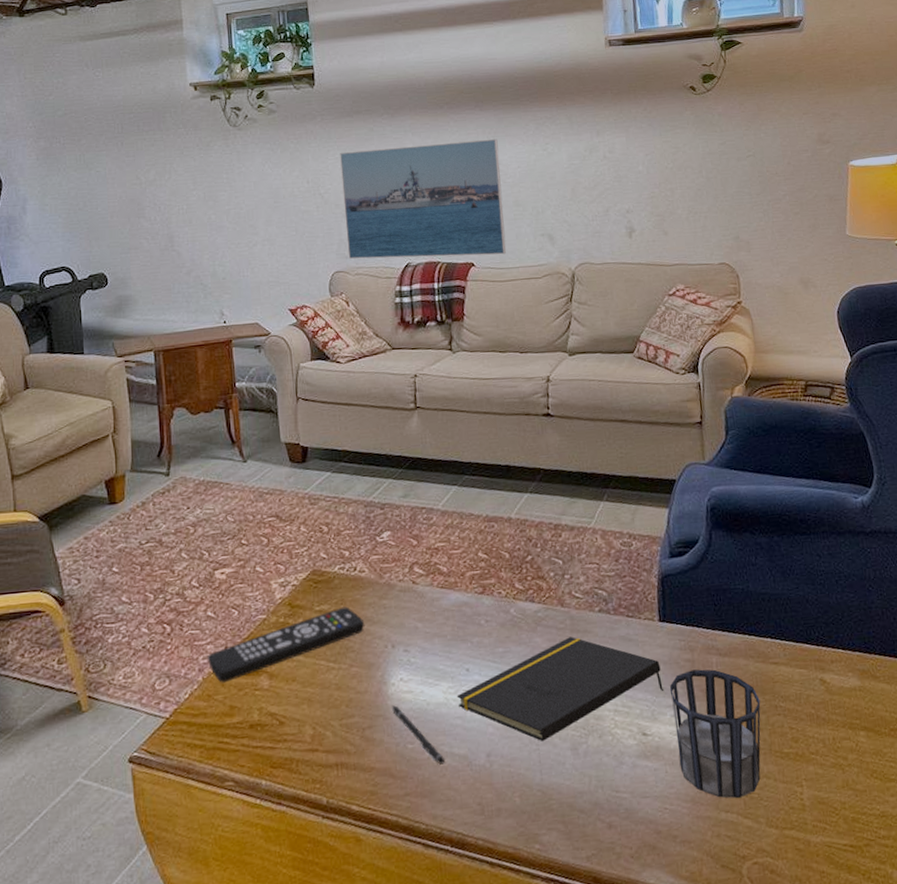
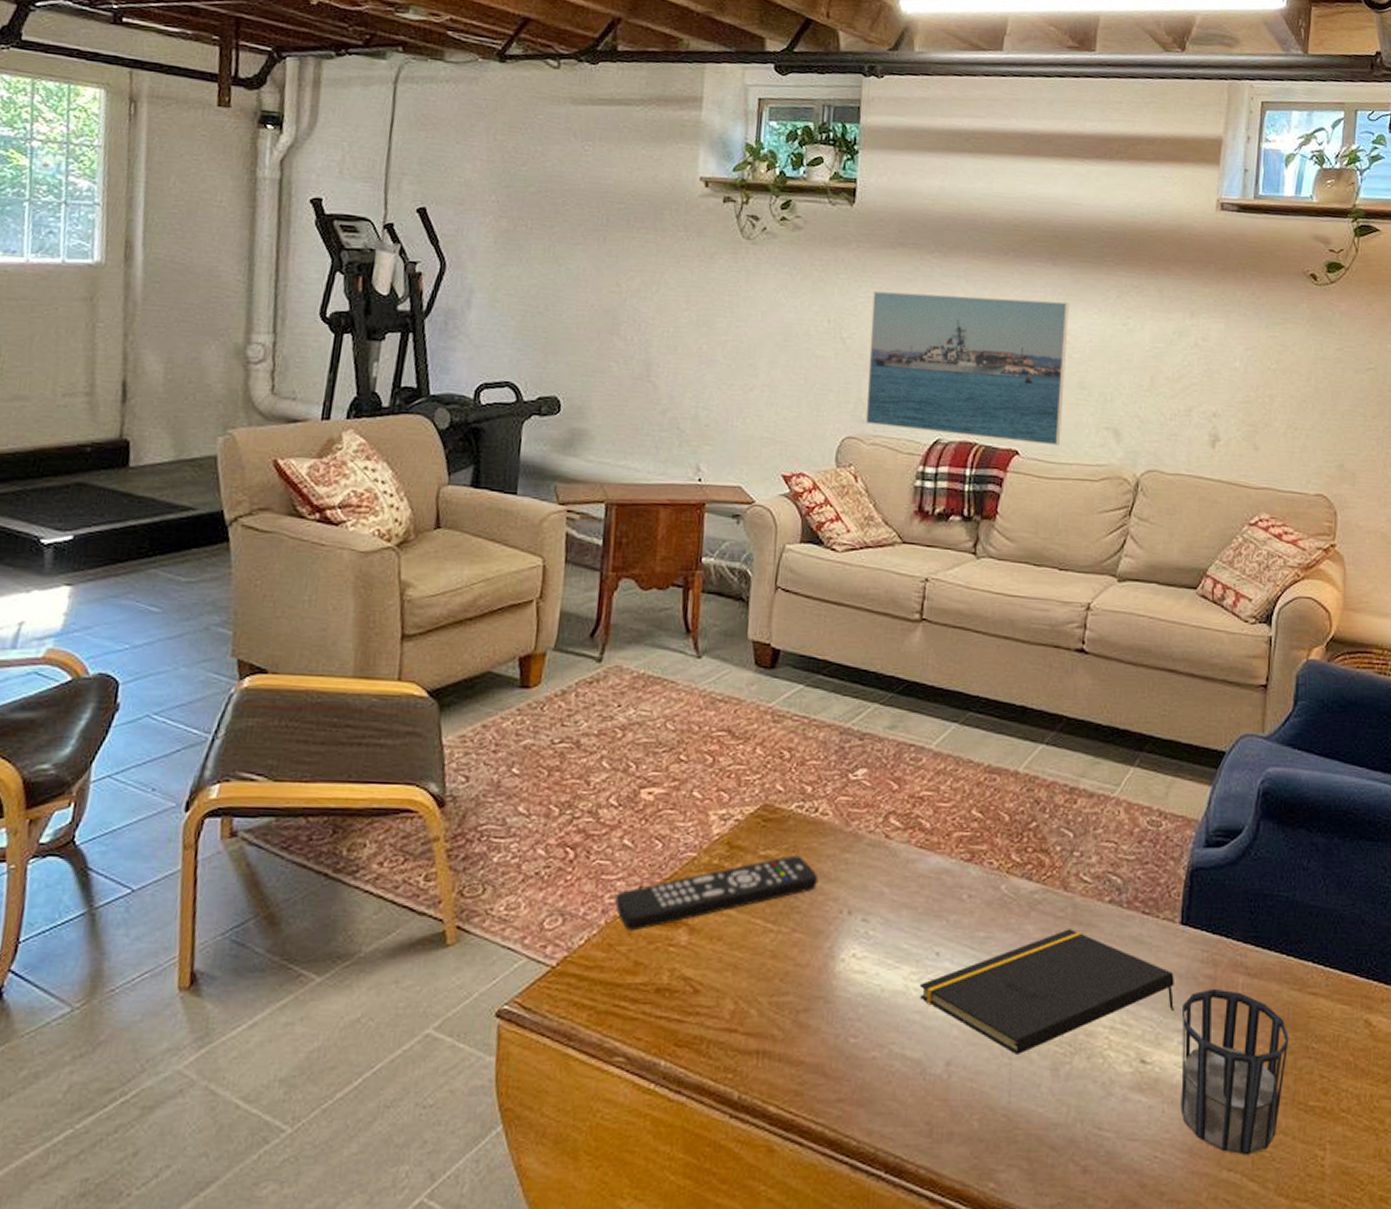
pen: present [392,705,445,765] -> none [837,987,893,1068]

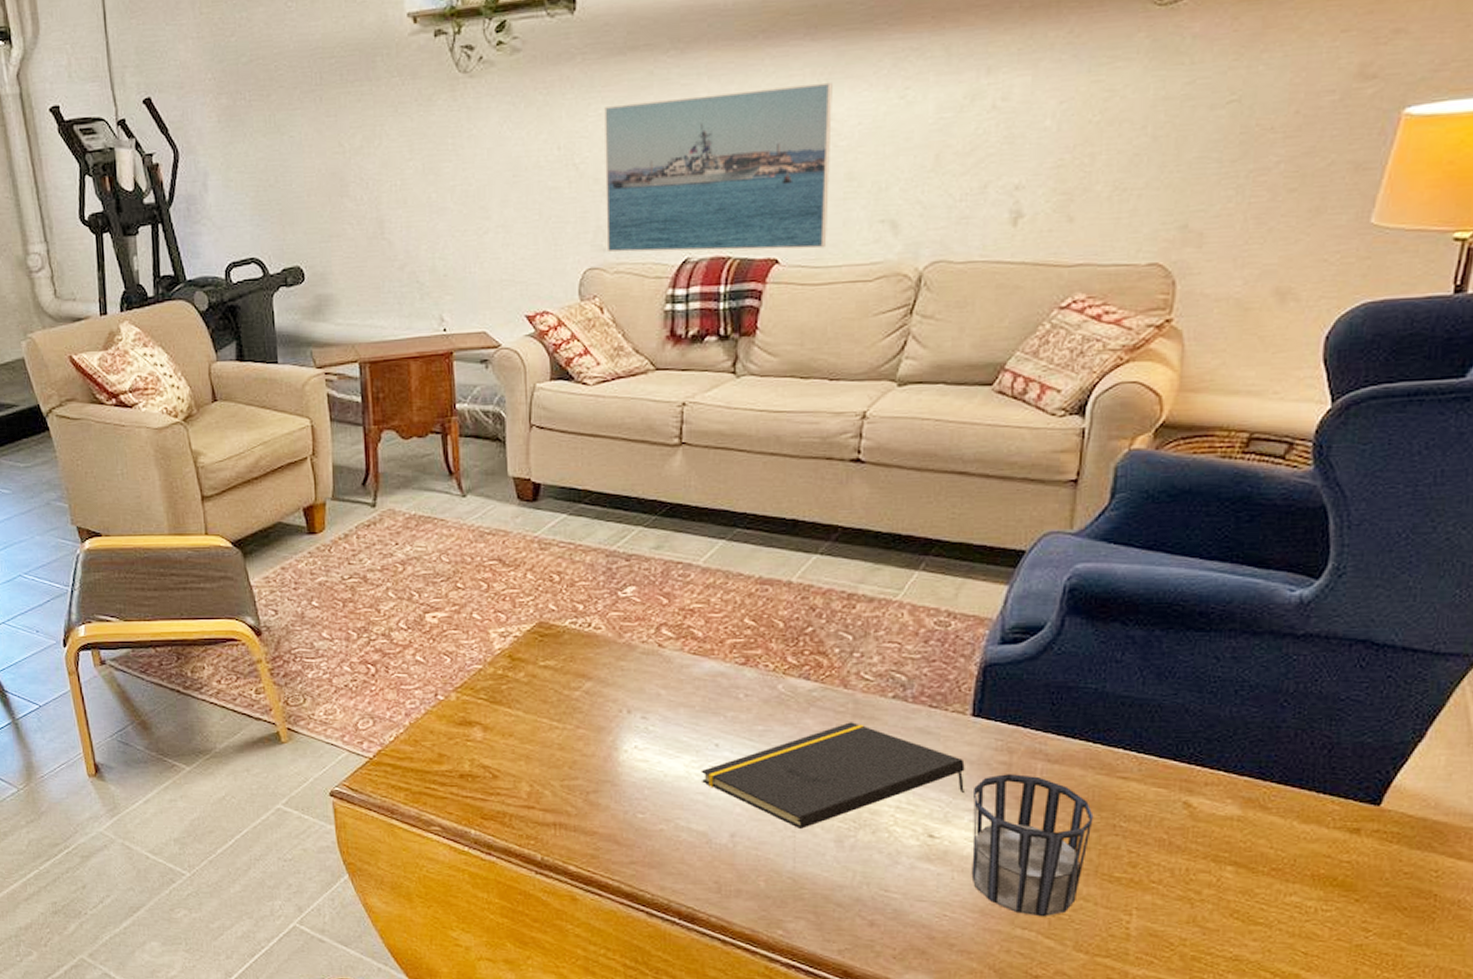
remote control: present [615,855,819,931] -> none [416,664,597,730]

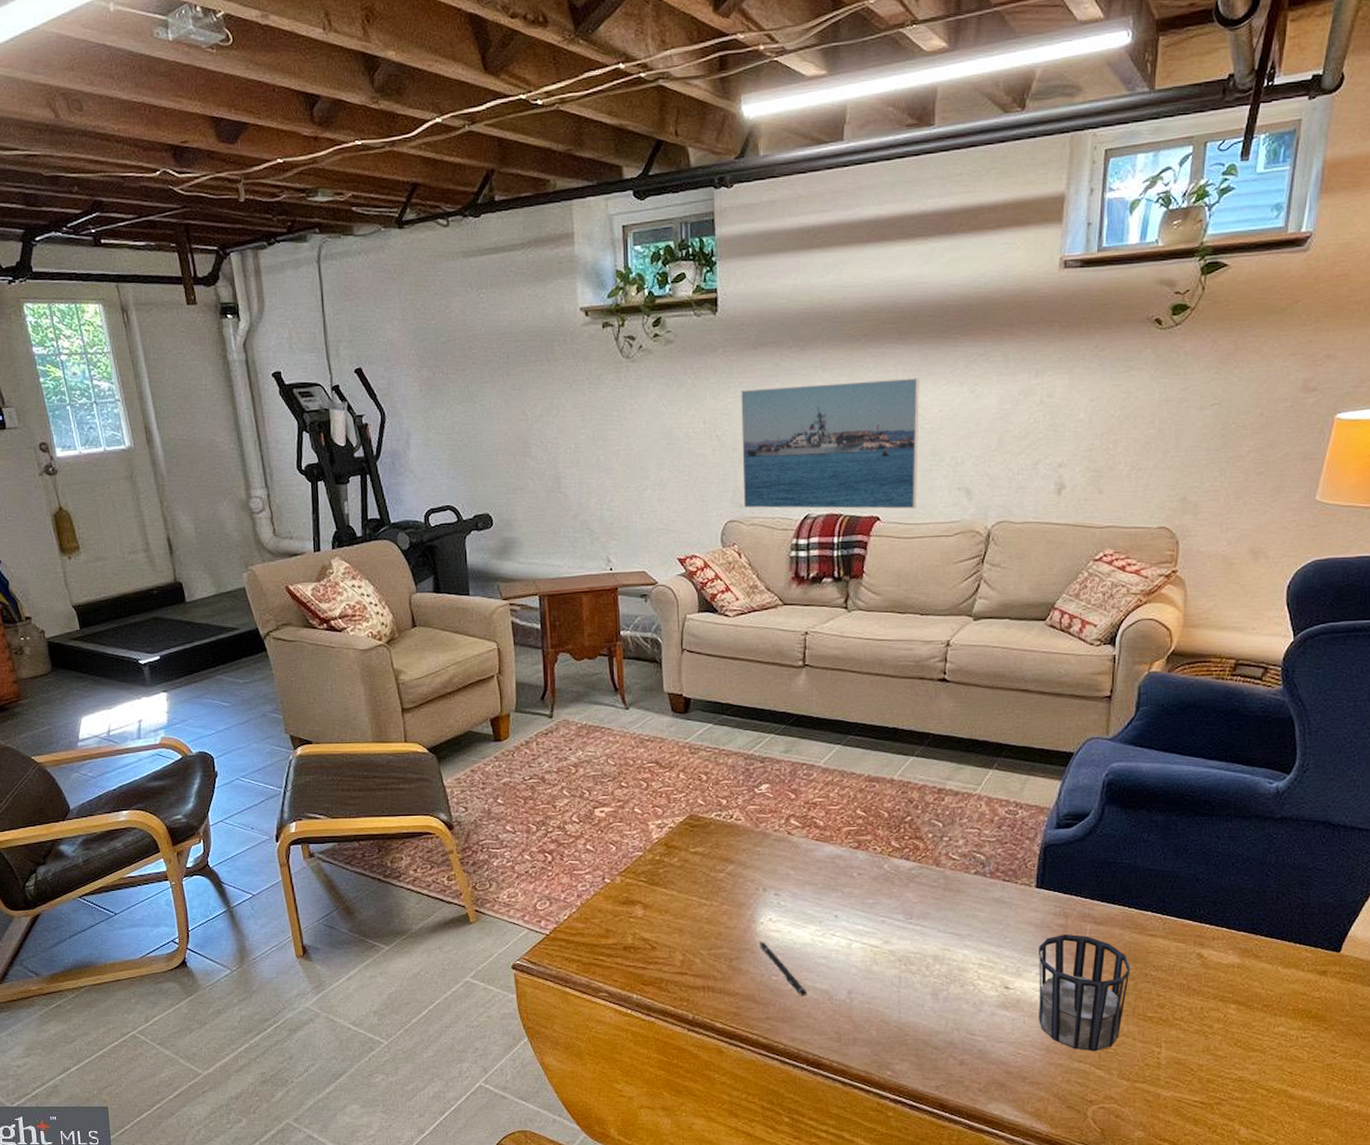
pen: none [622,773,679,838] -> present [759,942,806,996]
notepad: present [701,722,966,830] -> none [823,895,1033,986]

